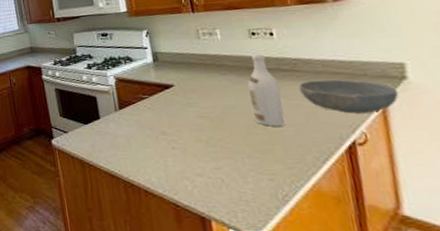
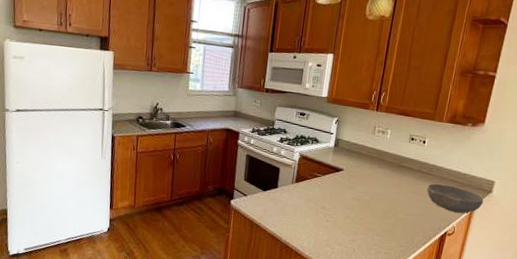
wine bottle: present [248,53,285,127] -> none [391,155,416,215]

